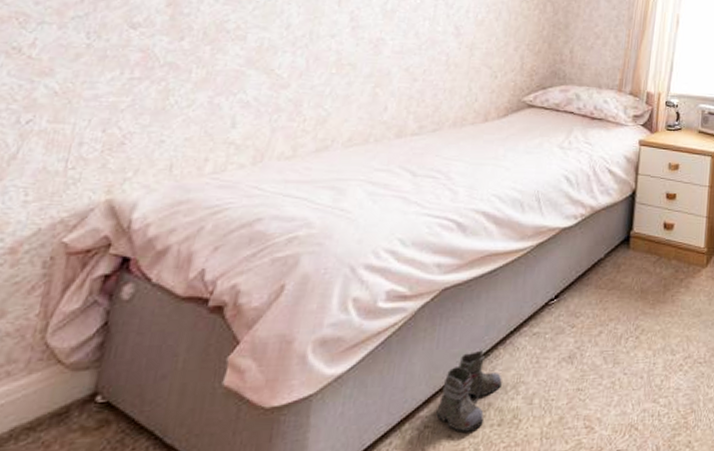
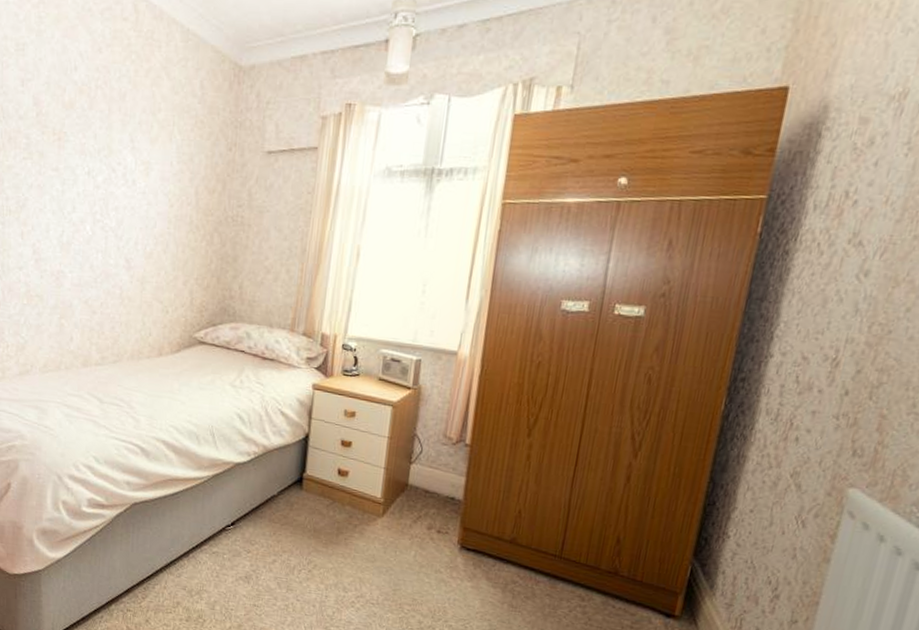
boots: present [435,350,502,435] -> none [135,558,188,621]

